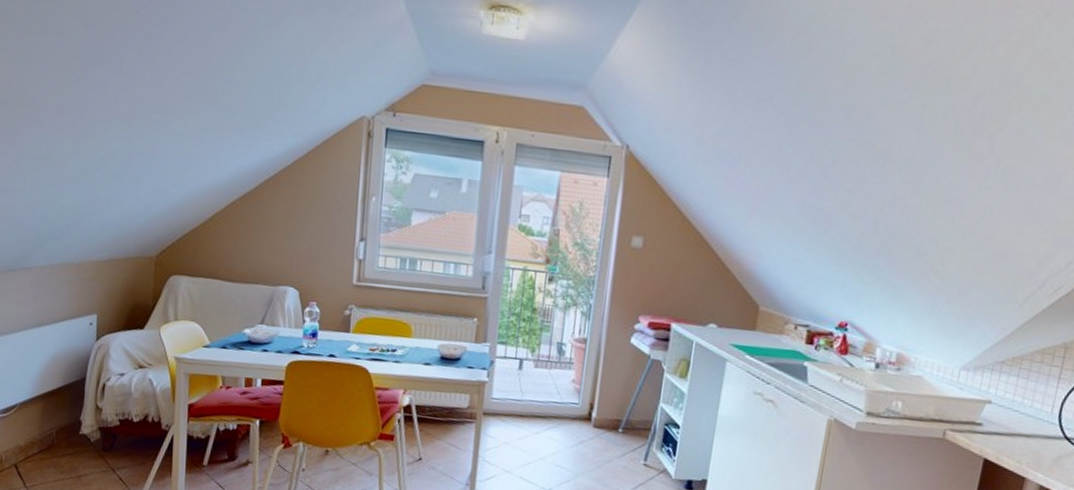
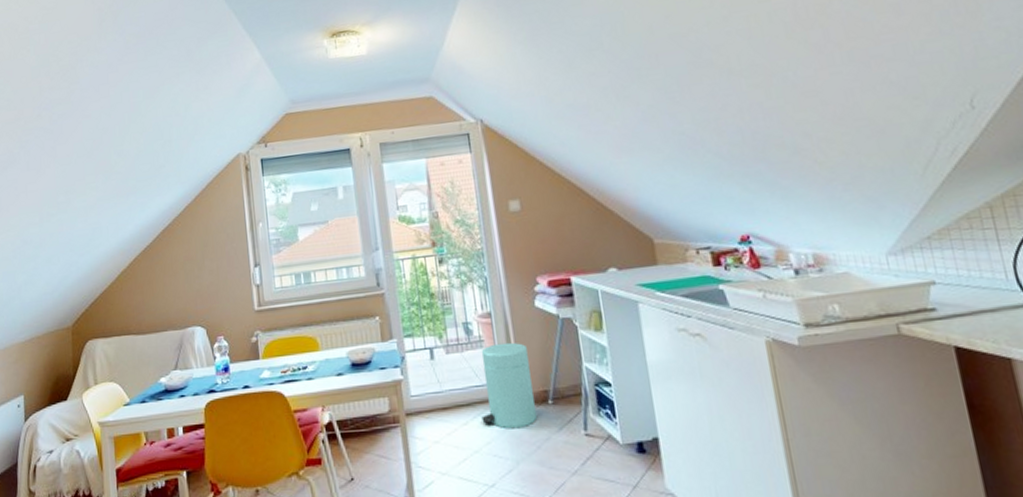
trash can: none [553,368,612,447] -> present [481,342,537,429]

